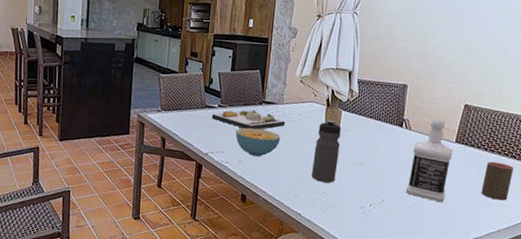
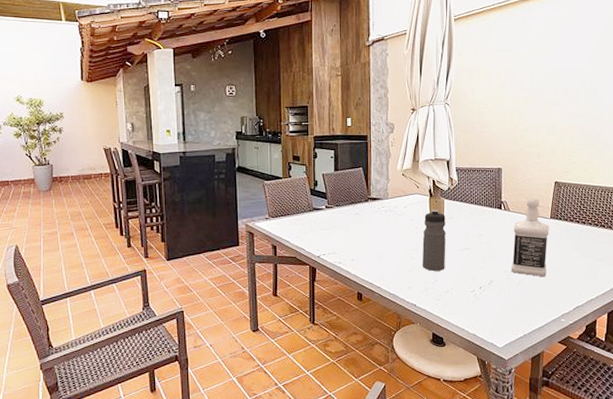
dinner plate: present [211,109,286,130] -> none [320,207,393,227]
cereal bowl: present [235,127,281,156] -> none [345,225,390,253]
cup: present [481,161,514,201] -> none [578,232,605,268]

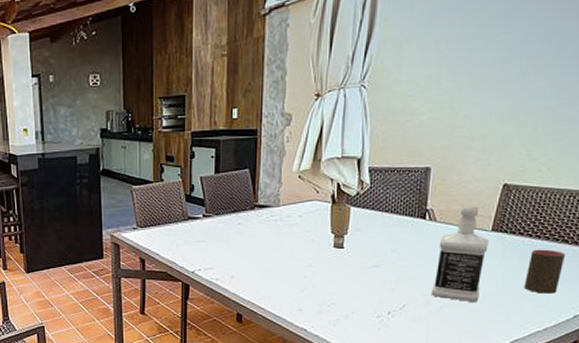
water bottle: present [422,209,447,271] -> none [316,219,351,292]
cup: none [578,232,605,268] -> present [524,249,566,294]

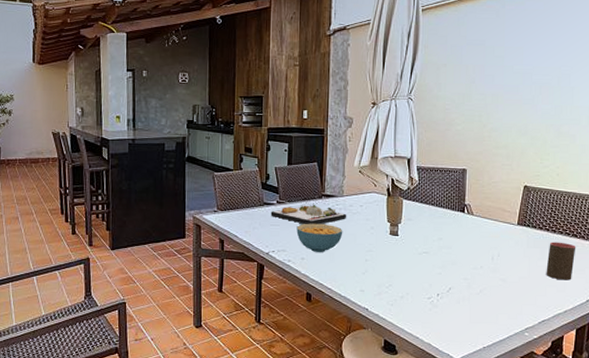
dinner plate: none [196,216,284,239] -> present [270,204,347,224]
cereal bowl: none [225,237,279,269] -> present [296,223,343,252]
bottle: present [430,206,489,302] -> none [472,203,516,286]

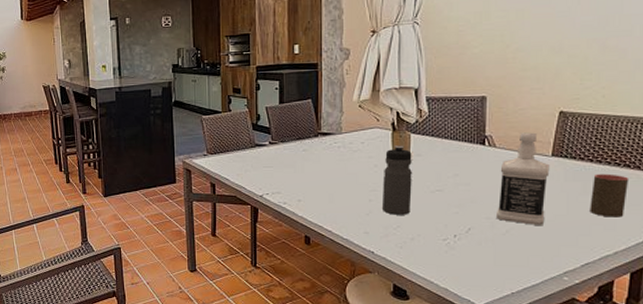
dinner plate: present [270,204,347,224] -> none [263,143,347,165]
cereal bowl: present [296,223,343,252] -> none [291,163,343,193]
water bottle: none [376,210,404,275] -> present [381,145,413,215]
bottle: none [472,203,516,286] -> present [495,132,550,225]

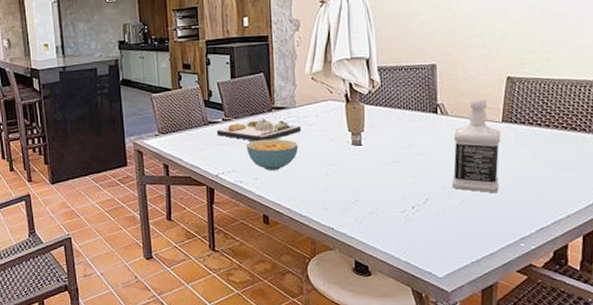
dinner plate: none [263,143,347,165] -> present [216,118,302,141]
cereal bowl: none [291,163,343,193] -> present [246,138,299,170]
water bottle: present [381,145,413,215] -> none [339,117,369,189]
cup: present [590,173,629,217] -> none [540,137,577,181]

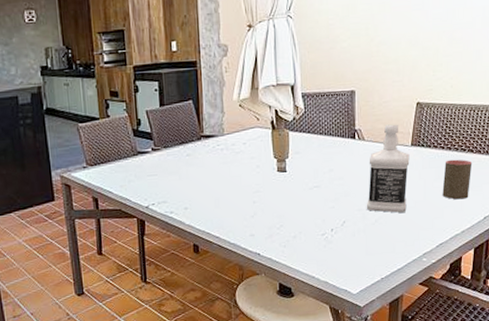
dinner plate: present [216,118,302,141] -> none [146,147,230,171]
cereal bowl: present [246,138,299,170] -> none [176,167,227,200]
cup: none [540,137,577,181] -> present [442,159,473,200]

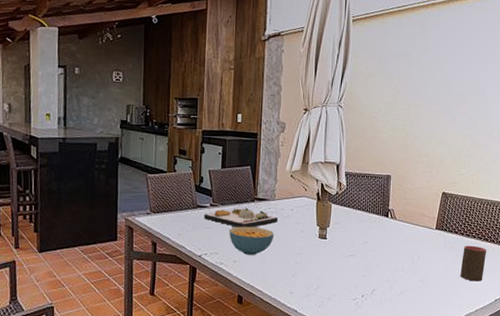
dinner plate: none [146,147,230,171] -> present [204,207,279,228]
cereal bowl: none [176,167,227,200] -> present [229,226,274,255]
bottle: present [366,124,410,213] -> none [394,208,434,287]

